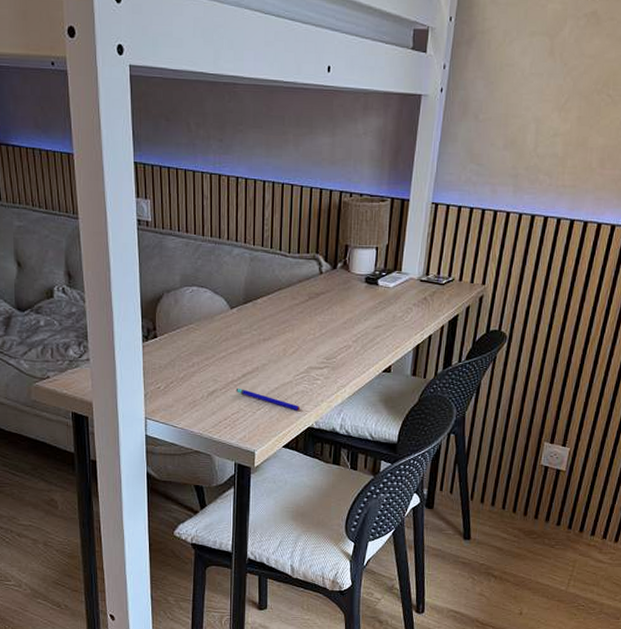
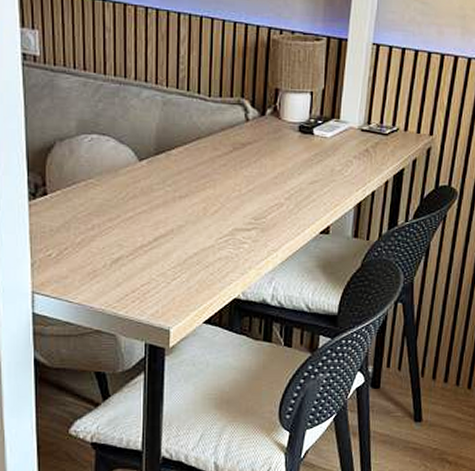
pen: present [235,388,300,411] -> none [145,254,224,280]

